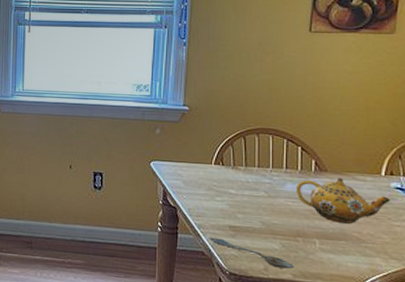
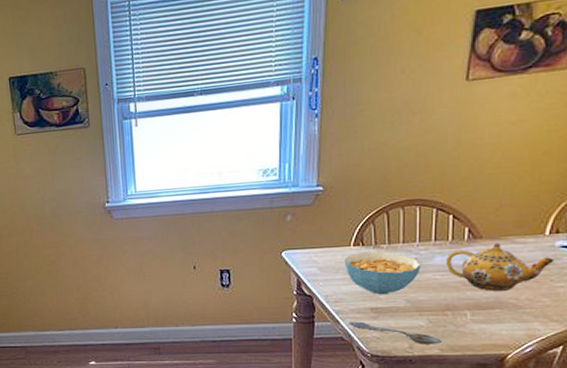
cereal bowl: none [206,171,274,215] -> present [344,251,421,295]

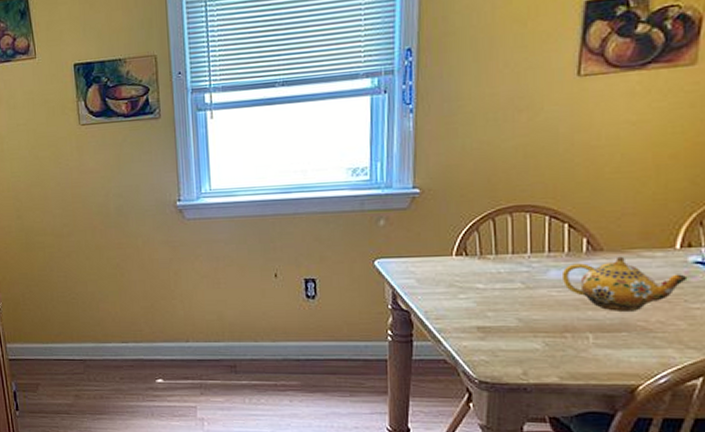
cereal bowl: present [344,251,421,295] -> none [445,263,534,312]
spoon: present [349,321,442,345] -> none [452,342,561,371]

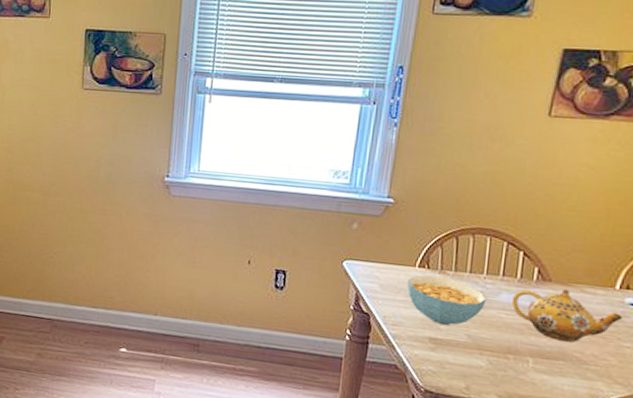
cereal bowl: none [445,263,534,312] -> present [406,275,487,326]

